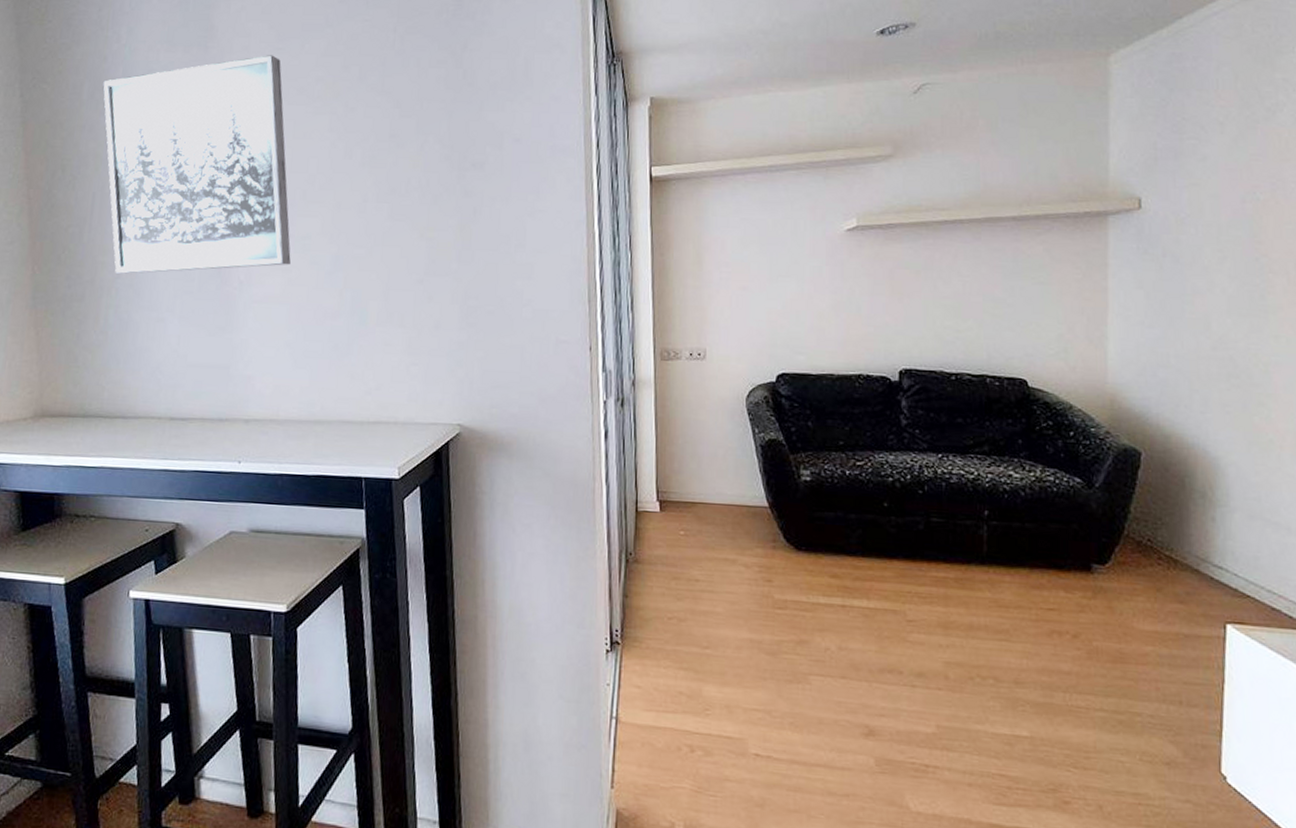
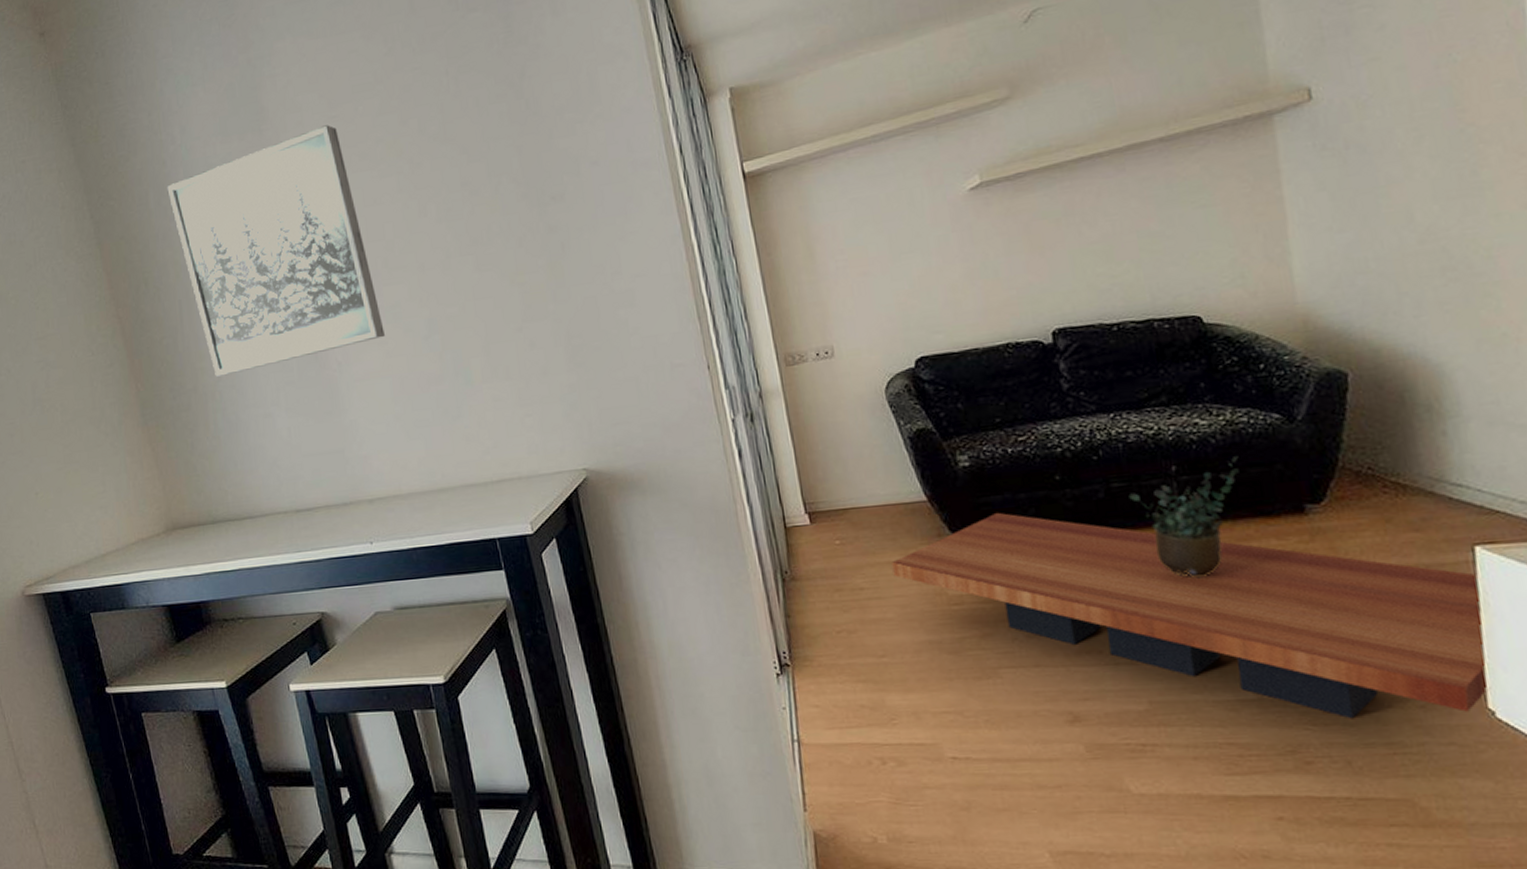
coffee table: none [728,529,1226,774] -> present [892,513,1491,719]
potted plant: none [945,511,1042,617] -> present [1128,456,1239,578]

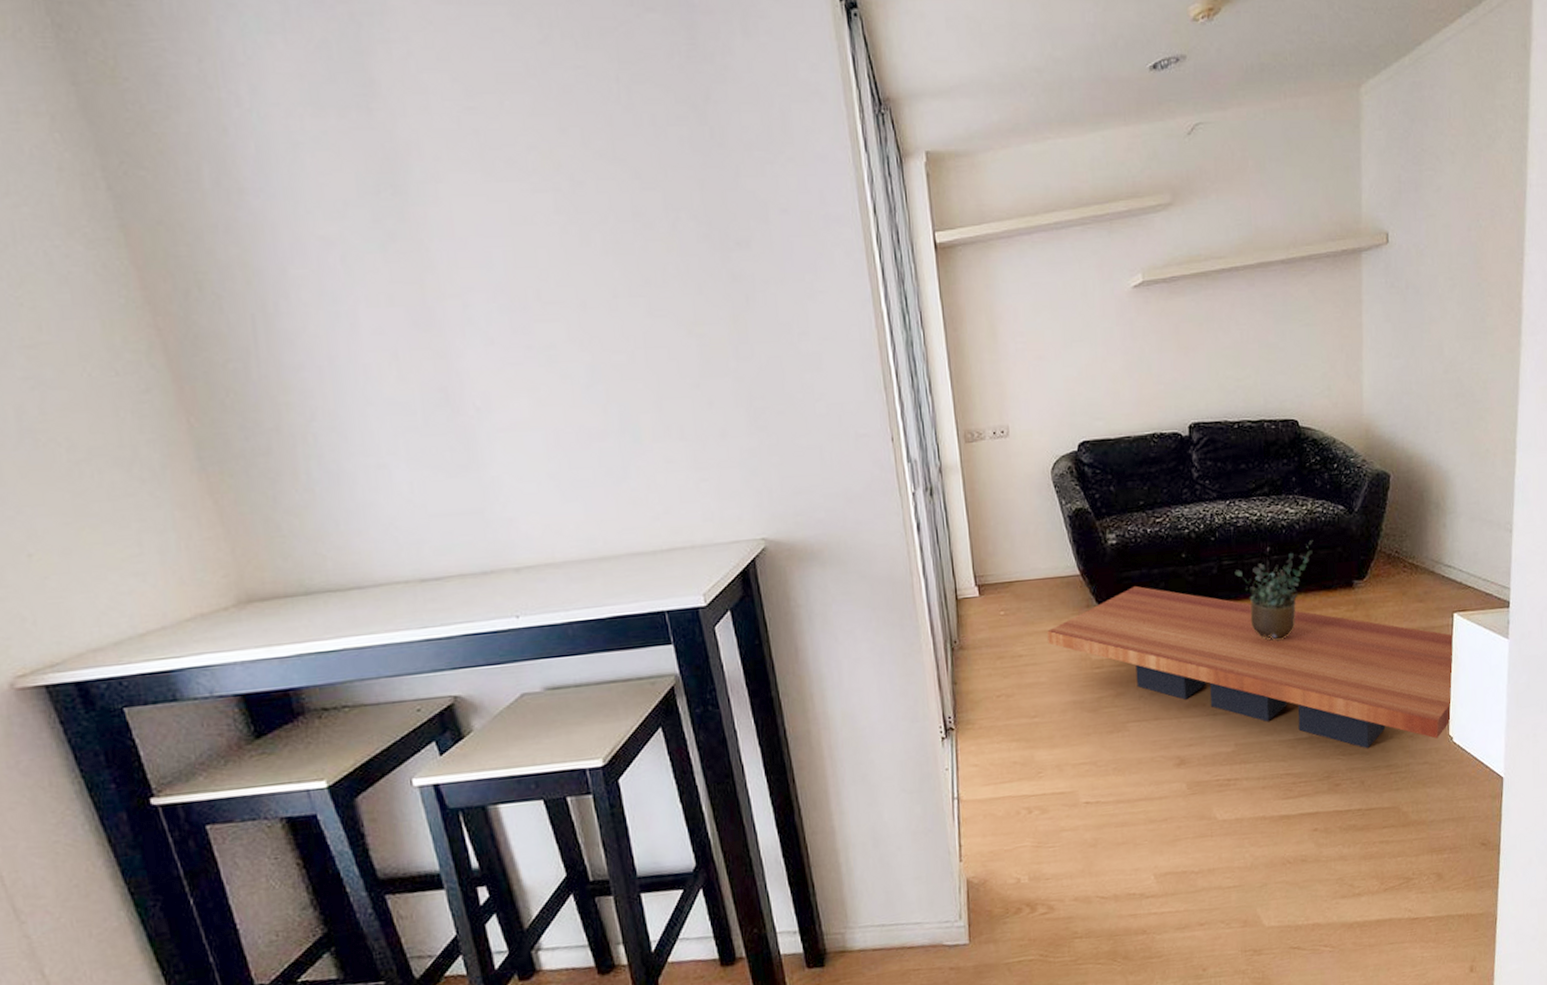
wall art: present [167,125,385,377] -> none [230,117,536,415]

